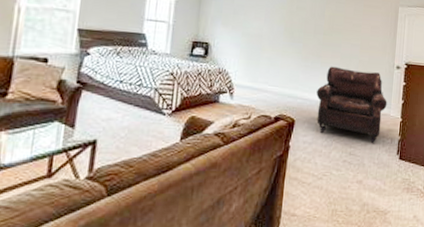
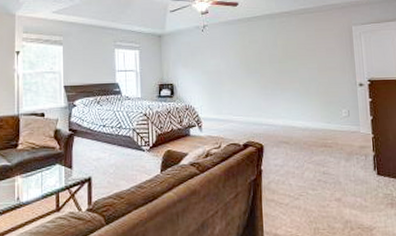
leather: present [316,66,387,144] -> none [280,91,355,162]

